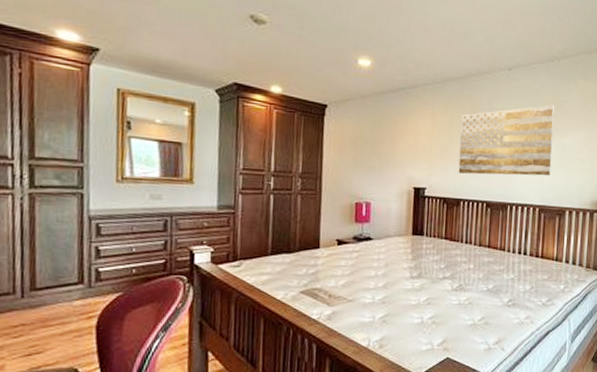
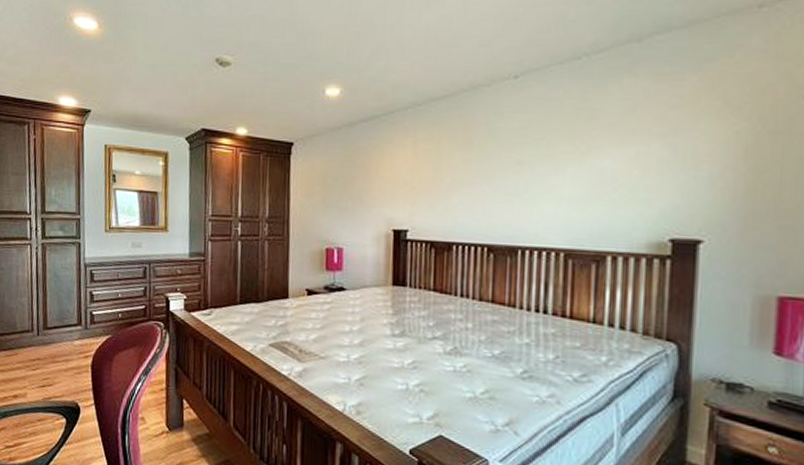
wall art: present [458,104,554,176] -> none [449,116,584,212]

